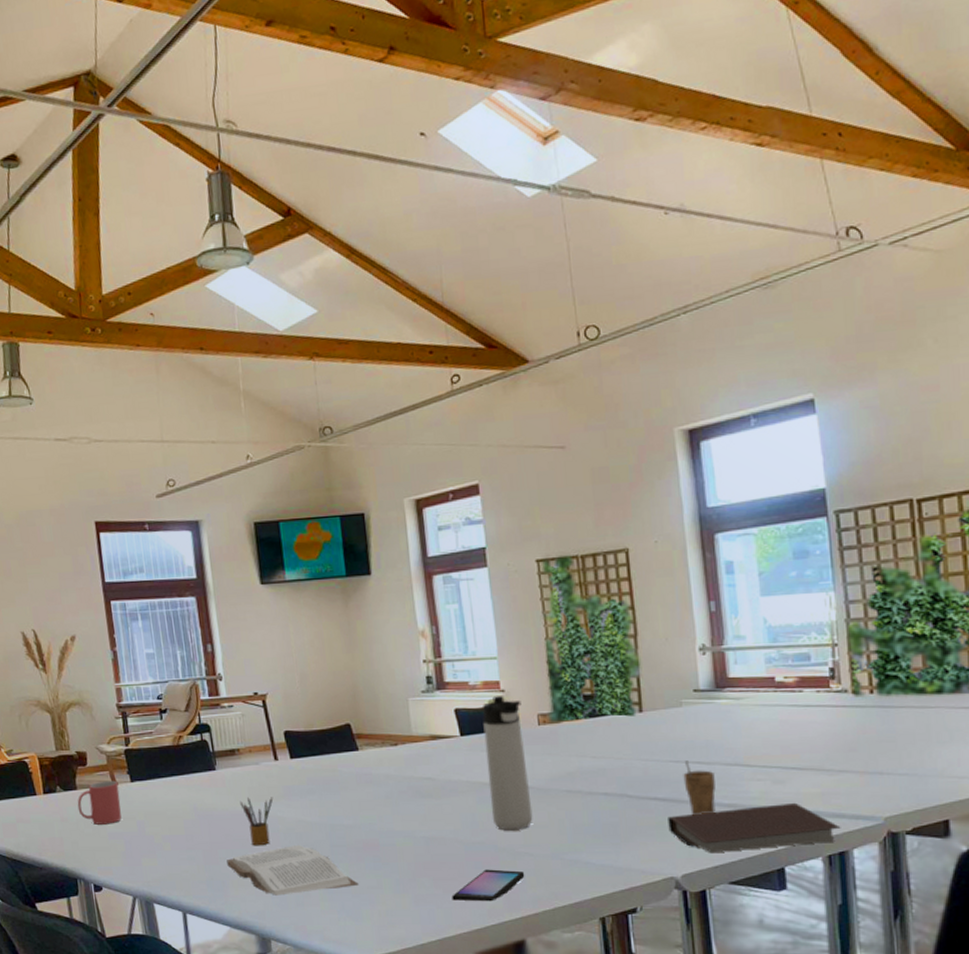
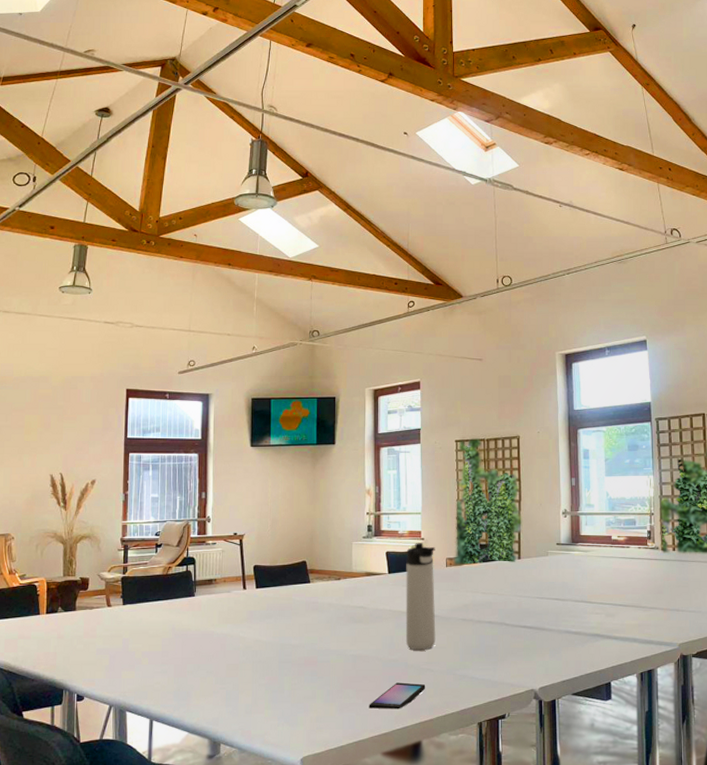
mug: present [77,780,122,825] -> none [74,603,112,641]
book: present [227,844,359,896] -> none [193,660,297,705]
pencil box: present [240,797,274,846] -> none [211,620,238,662]
notebook: present [668,802,841,854] -> none [532,631,650,671]
cup: present [683,760,716,816] -> none [545,597,567,641]

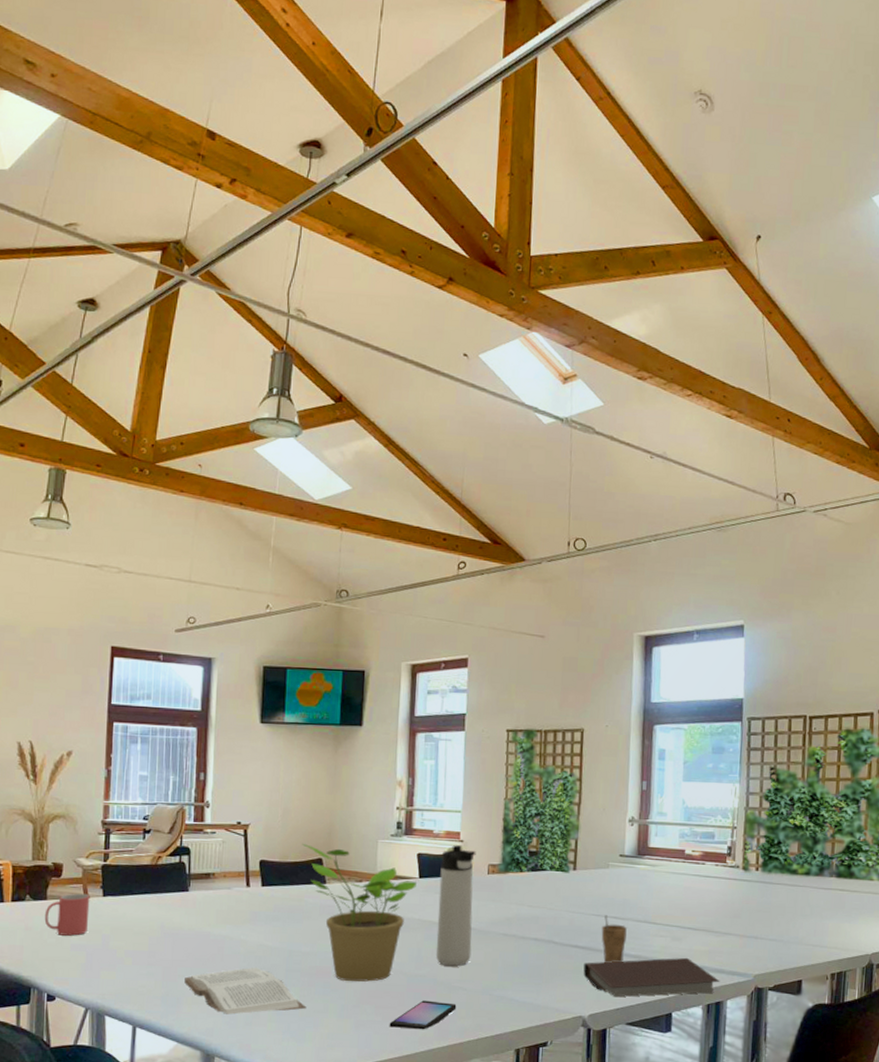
mug: none [74,603,112,641] -> present [44,893,90,936]
book: none [193,660,297,705] -> present [184,967,307,1015]
potted plant: none [289,548,386,669] -> present [302,843,417,982]
notebook: none [532,631,650,671] -> present [583,957,720,997]
cup: none [545,597,567,641] -> present [601,915,627,963]

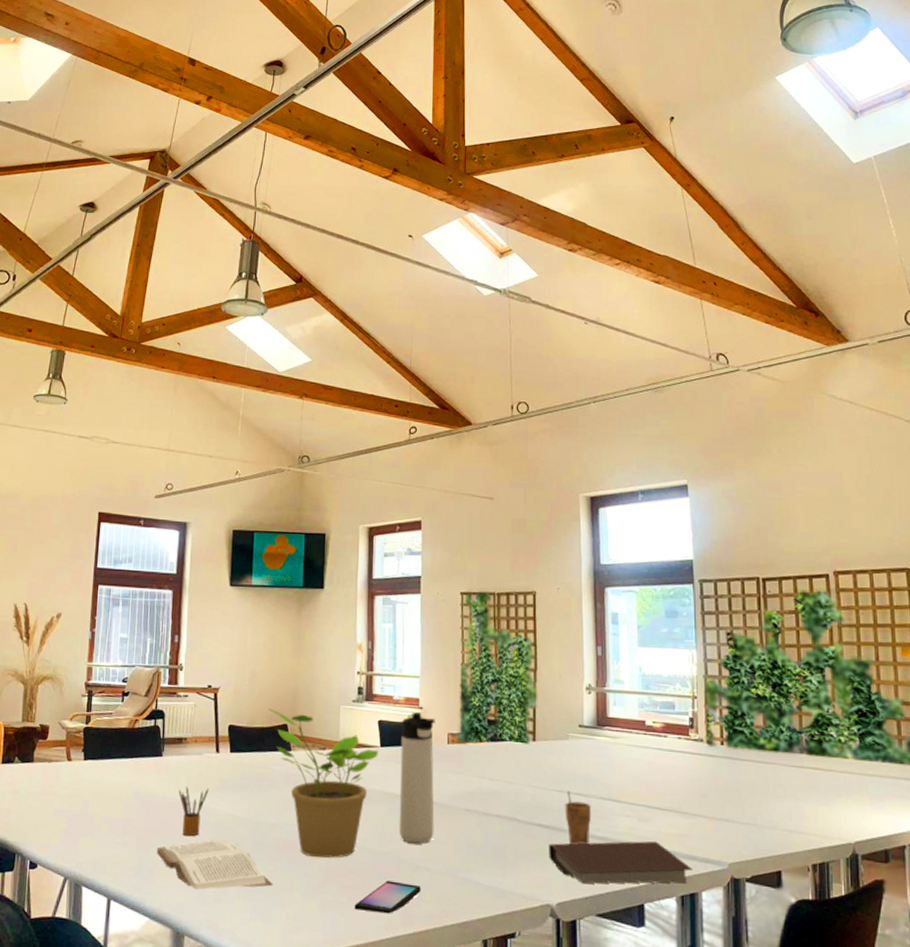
mug: present [44,893,90,936] -> none [30,756,72,801]
pencil box: none [207,920,240,966] -> present [179,787,209,837]

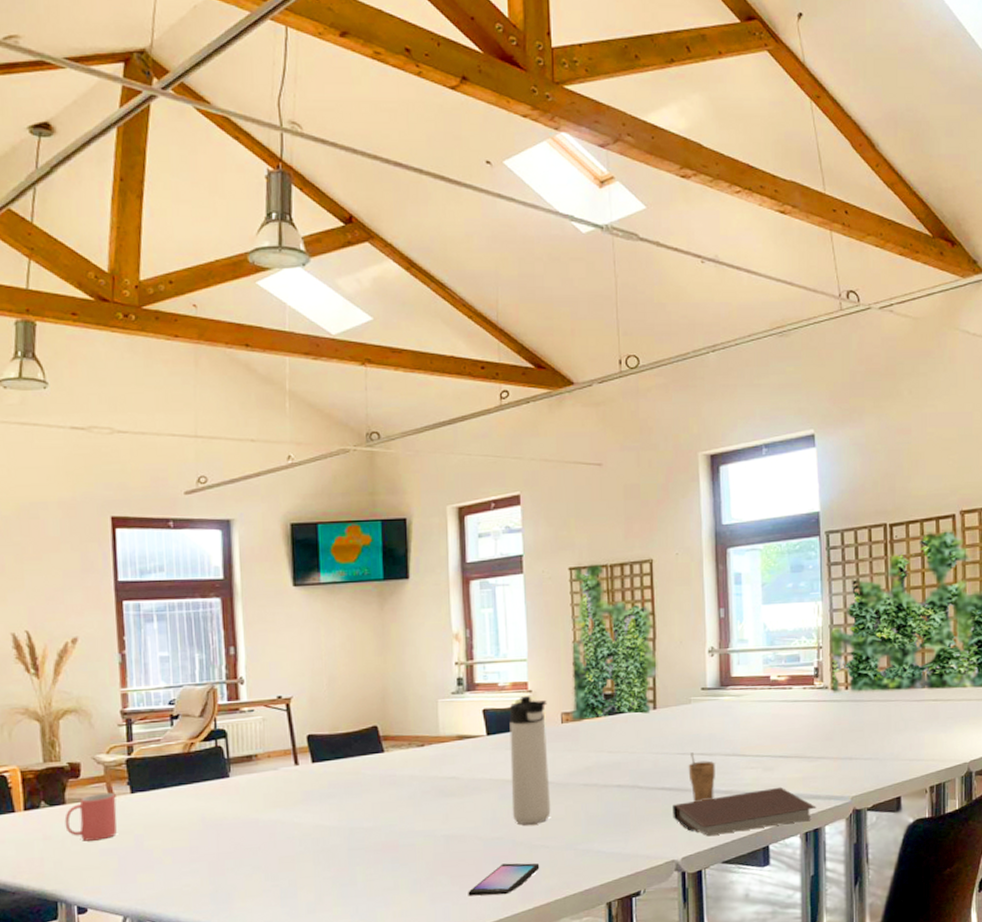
mug: none [30,756,72,801] -> present [64,792,117,841]
book: present [157,838,273,890] -> none [234,849,375,904]
pencil box: present [179,787,209,837] -> none [254,803,291,854]
potted plant: present [268,708,378,858] -> none [353,711,484,853]

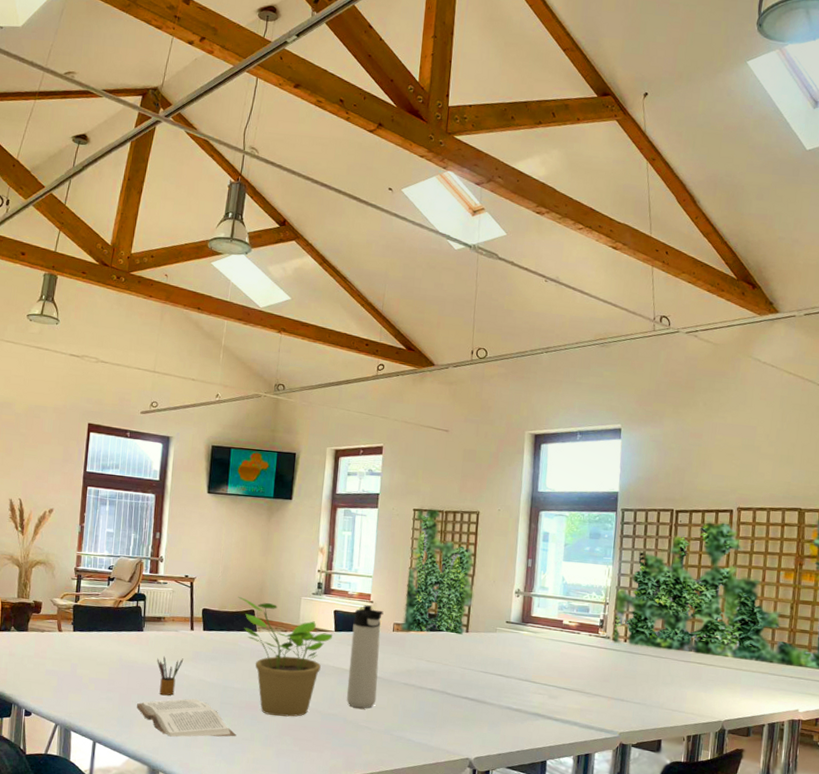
mug: present [64,792,117,841] -> none [25,627,63,663]
book: none [234,849,375,904] -> present [137,698,237,737]
pencil box: none [254,803,291,854] -> present [157,656,184,696]
potted plant: none [353,711,484,853] -> present [238,596,332,717]
smartphone: present [468,863,540,896] -> none [305,736,362,761]
notebook: present [673,787,817,837] -> none [471,712,590,746]
cup: present [688,752,715,803] -> none [488,672,510,714]

